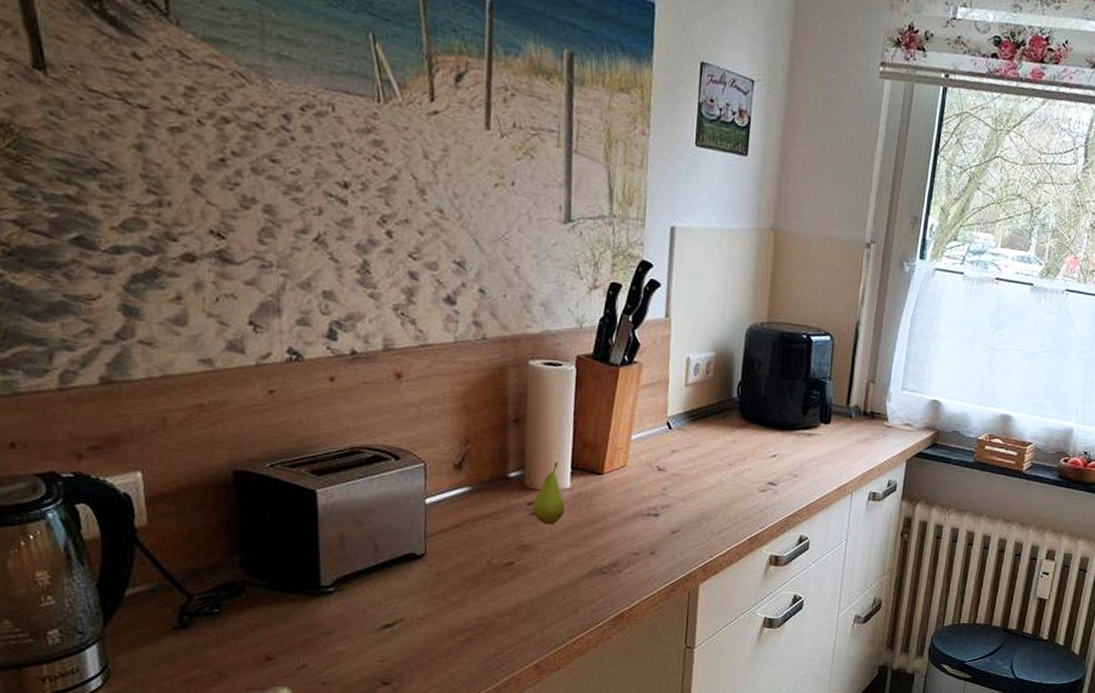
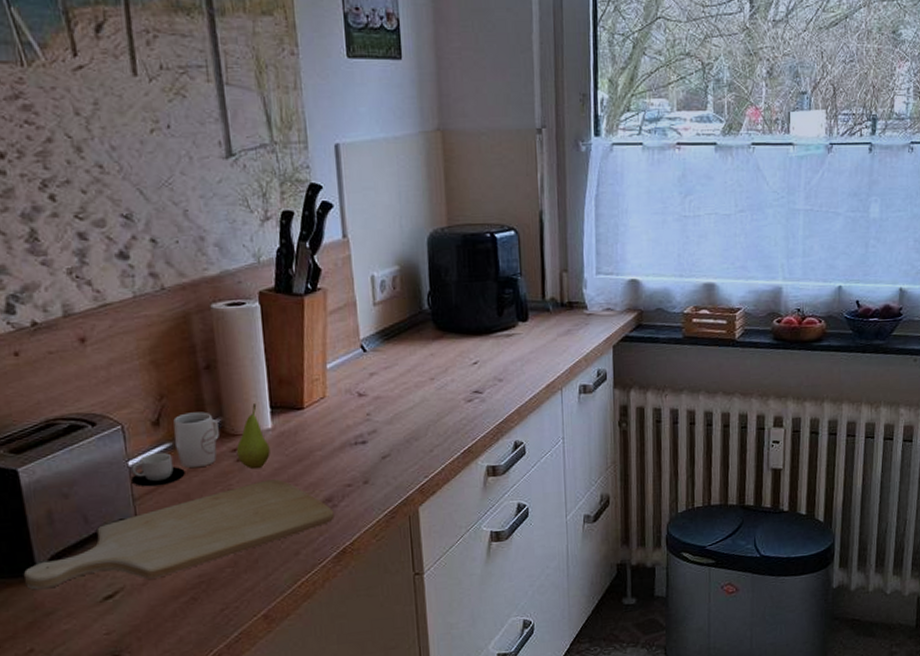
chopping board: none [307,536,618,615] -> present [23,479,334,590]
cup: none [426,495,480,527] -> present [131,453,185,487]
mug: none [474,461,519,516] -> present [173,412,219,468]

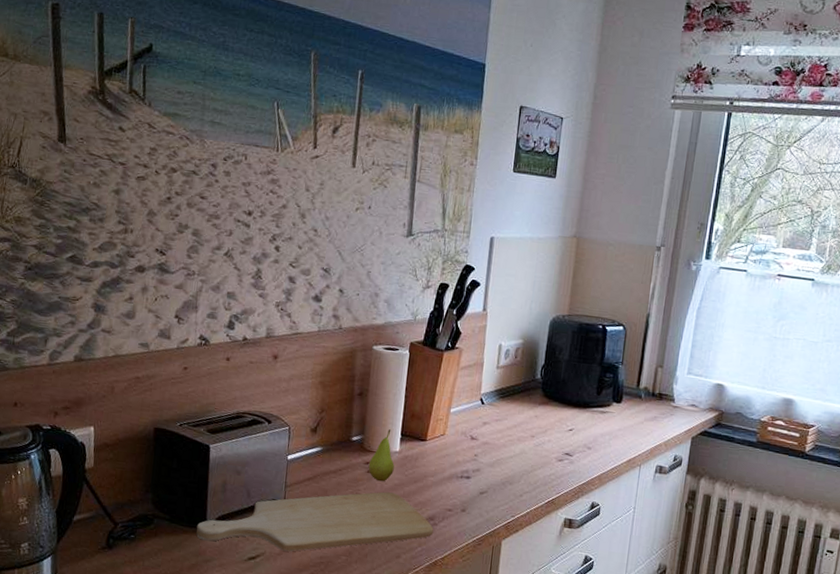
cup: present [131,453,185,487] -> none [287,453,327,480]
mug: present [173,412,219,468] -> none [324,426,360,472]

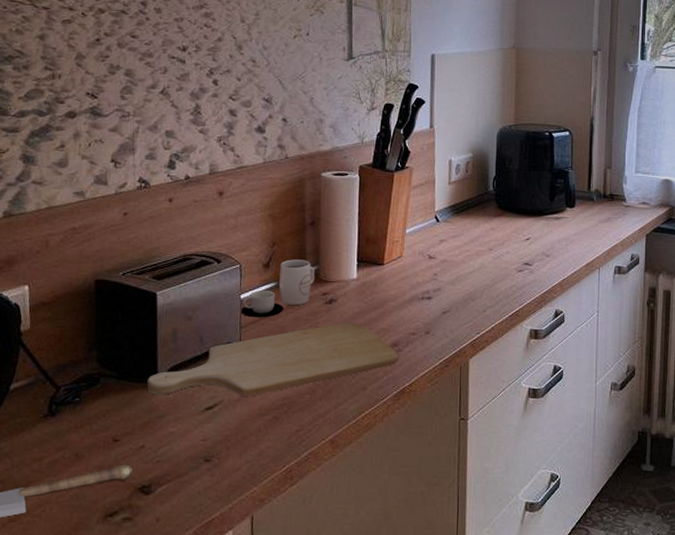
cup: none [287,453,327,480] -> present [241,290,283,318]
mug: none [324,426,360,472] -> present [279,259,315,306]
fruit: present [368,429,394,482] -> none [326,257,353,312]

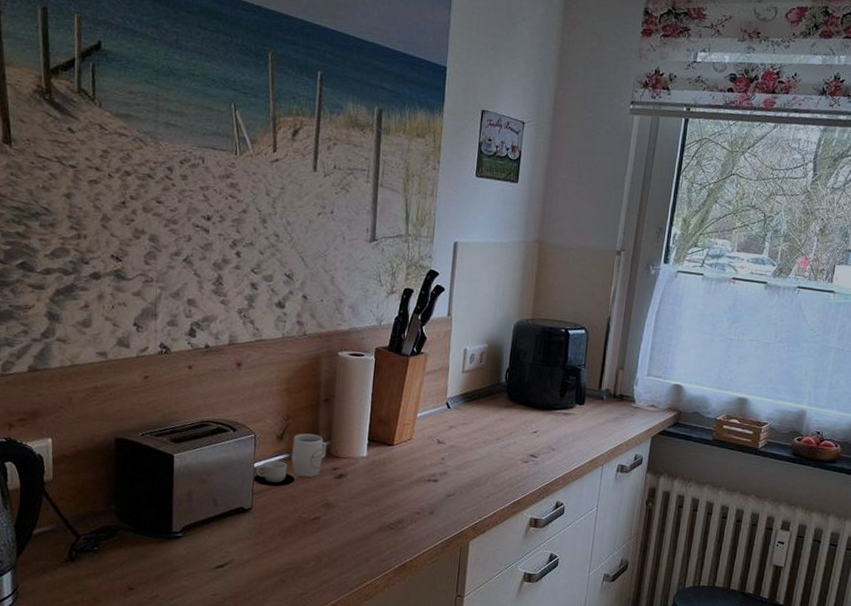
chopping board: present [146,322,398,396] -> none [161,497,402,559]

